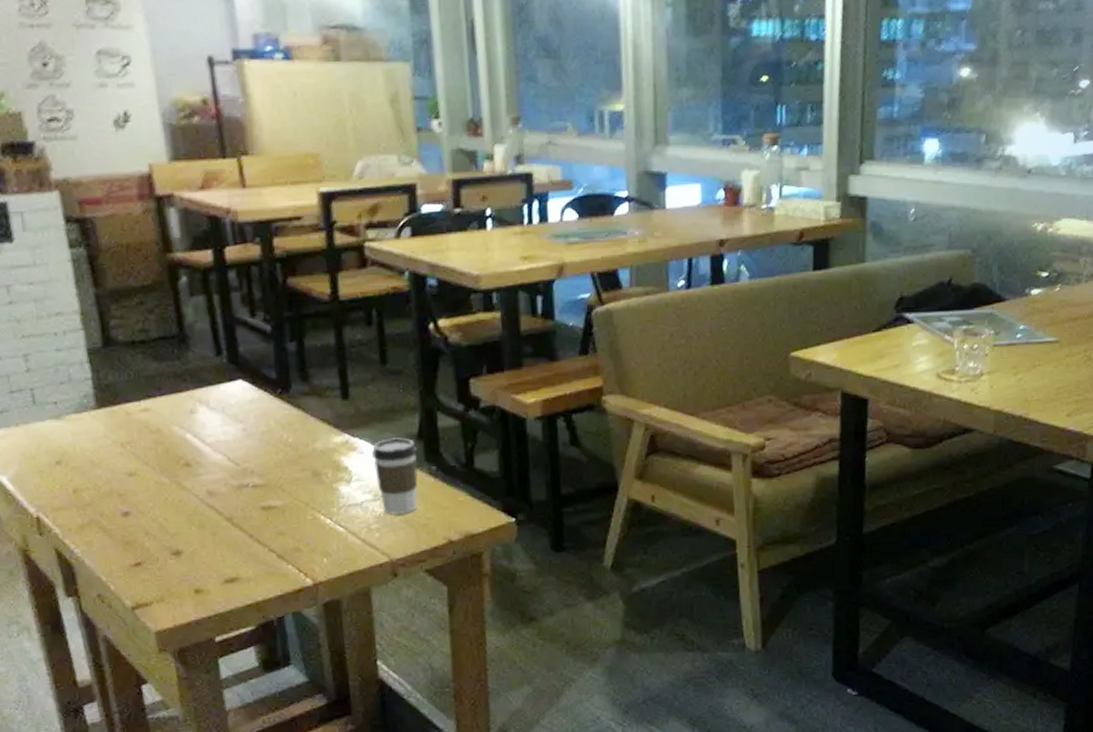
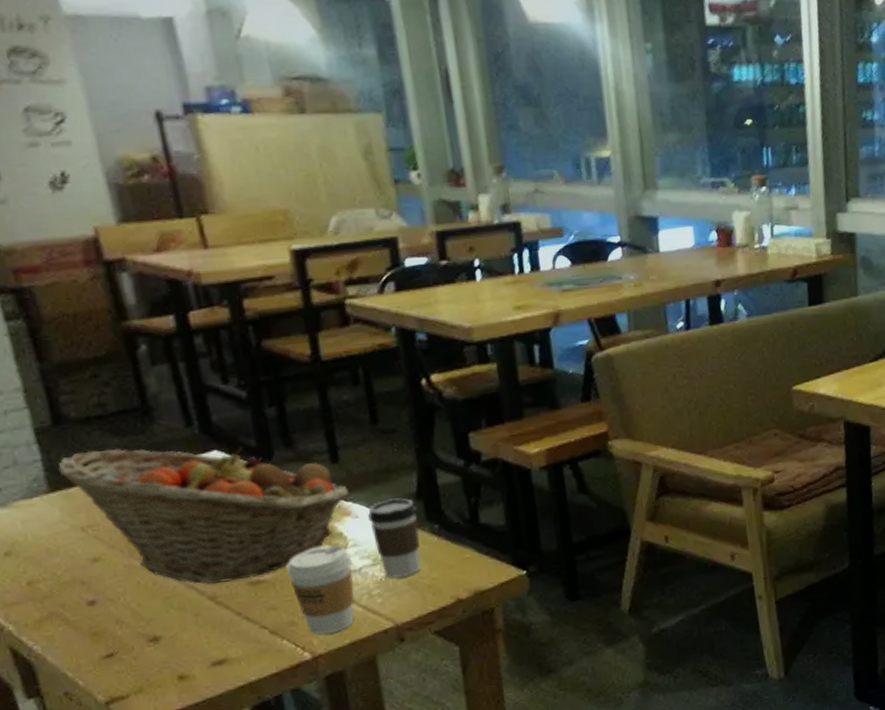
fruit basket: none [105,371,357,506] -> present [58,446,350,584]
coffee cup: none [295,478,354,563] -> present [286,545,354,635]

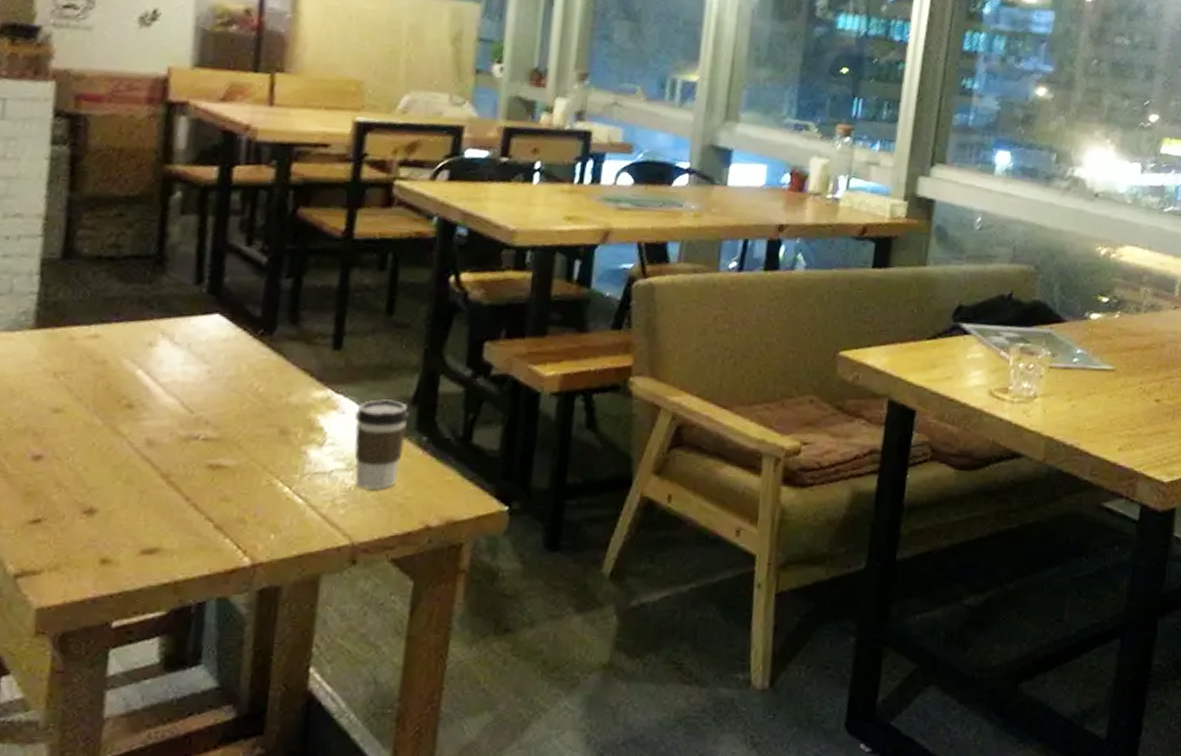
fruit basket: present [58,446,350,584] -> none [51,291,343,461]
coffee cup: present [286,545,354,635] -> none [252,438,325,540]

